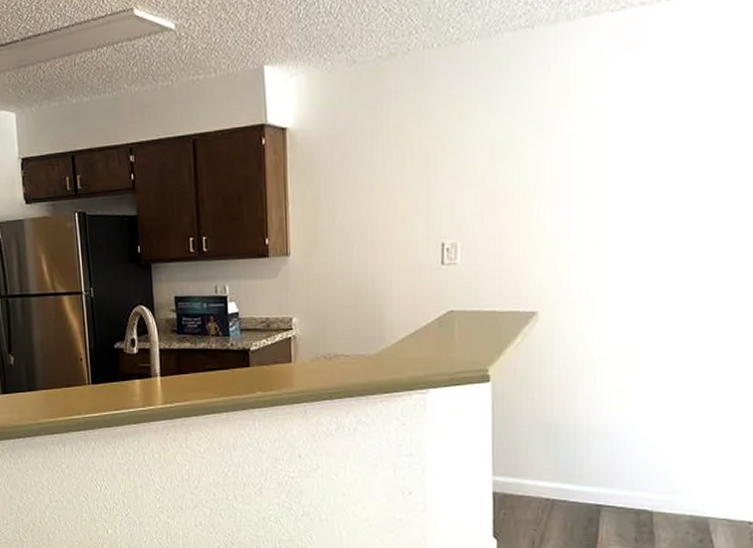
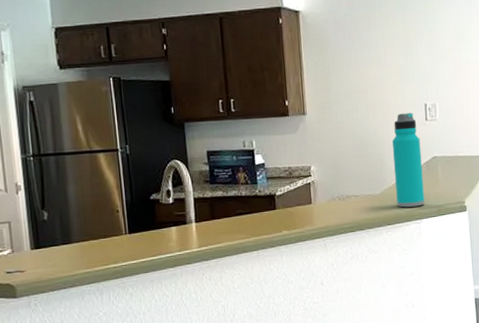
water bottle: none [395,254,433,373] -> present [392,113,425,208]

